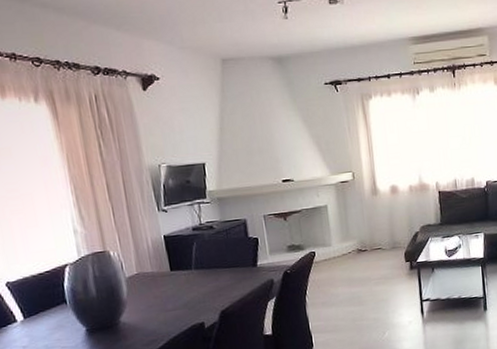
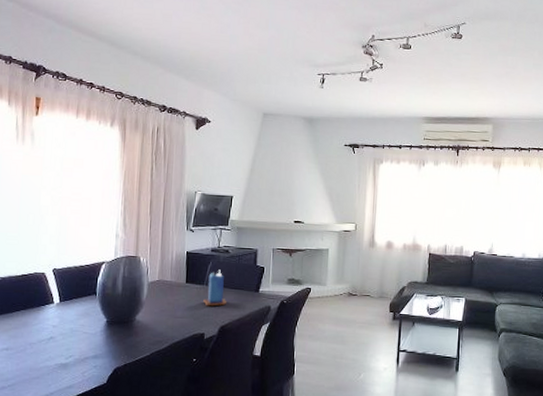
candle: none [195,249,222,293] -> present [203,270,226,307]

